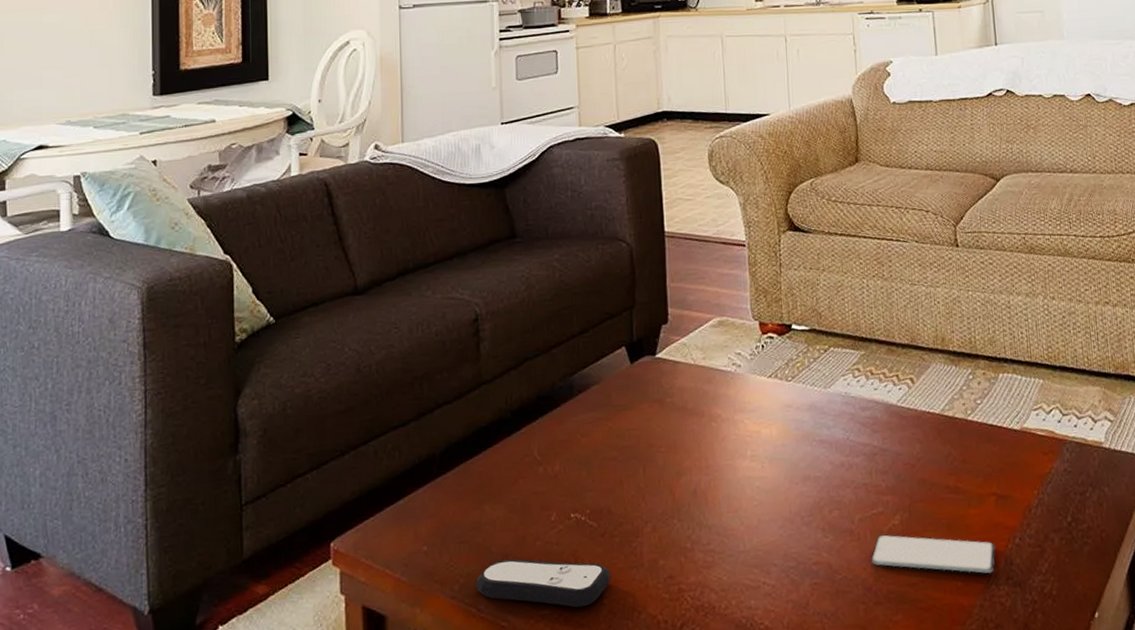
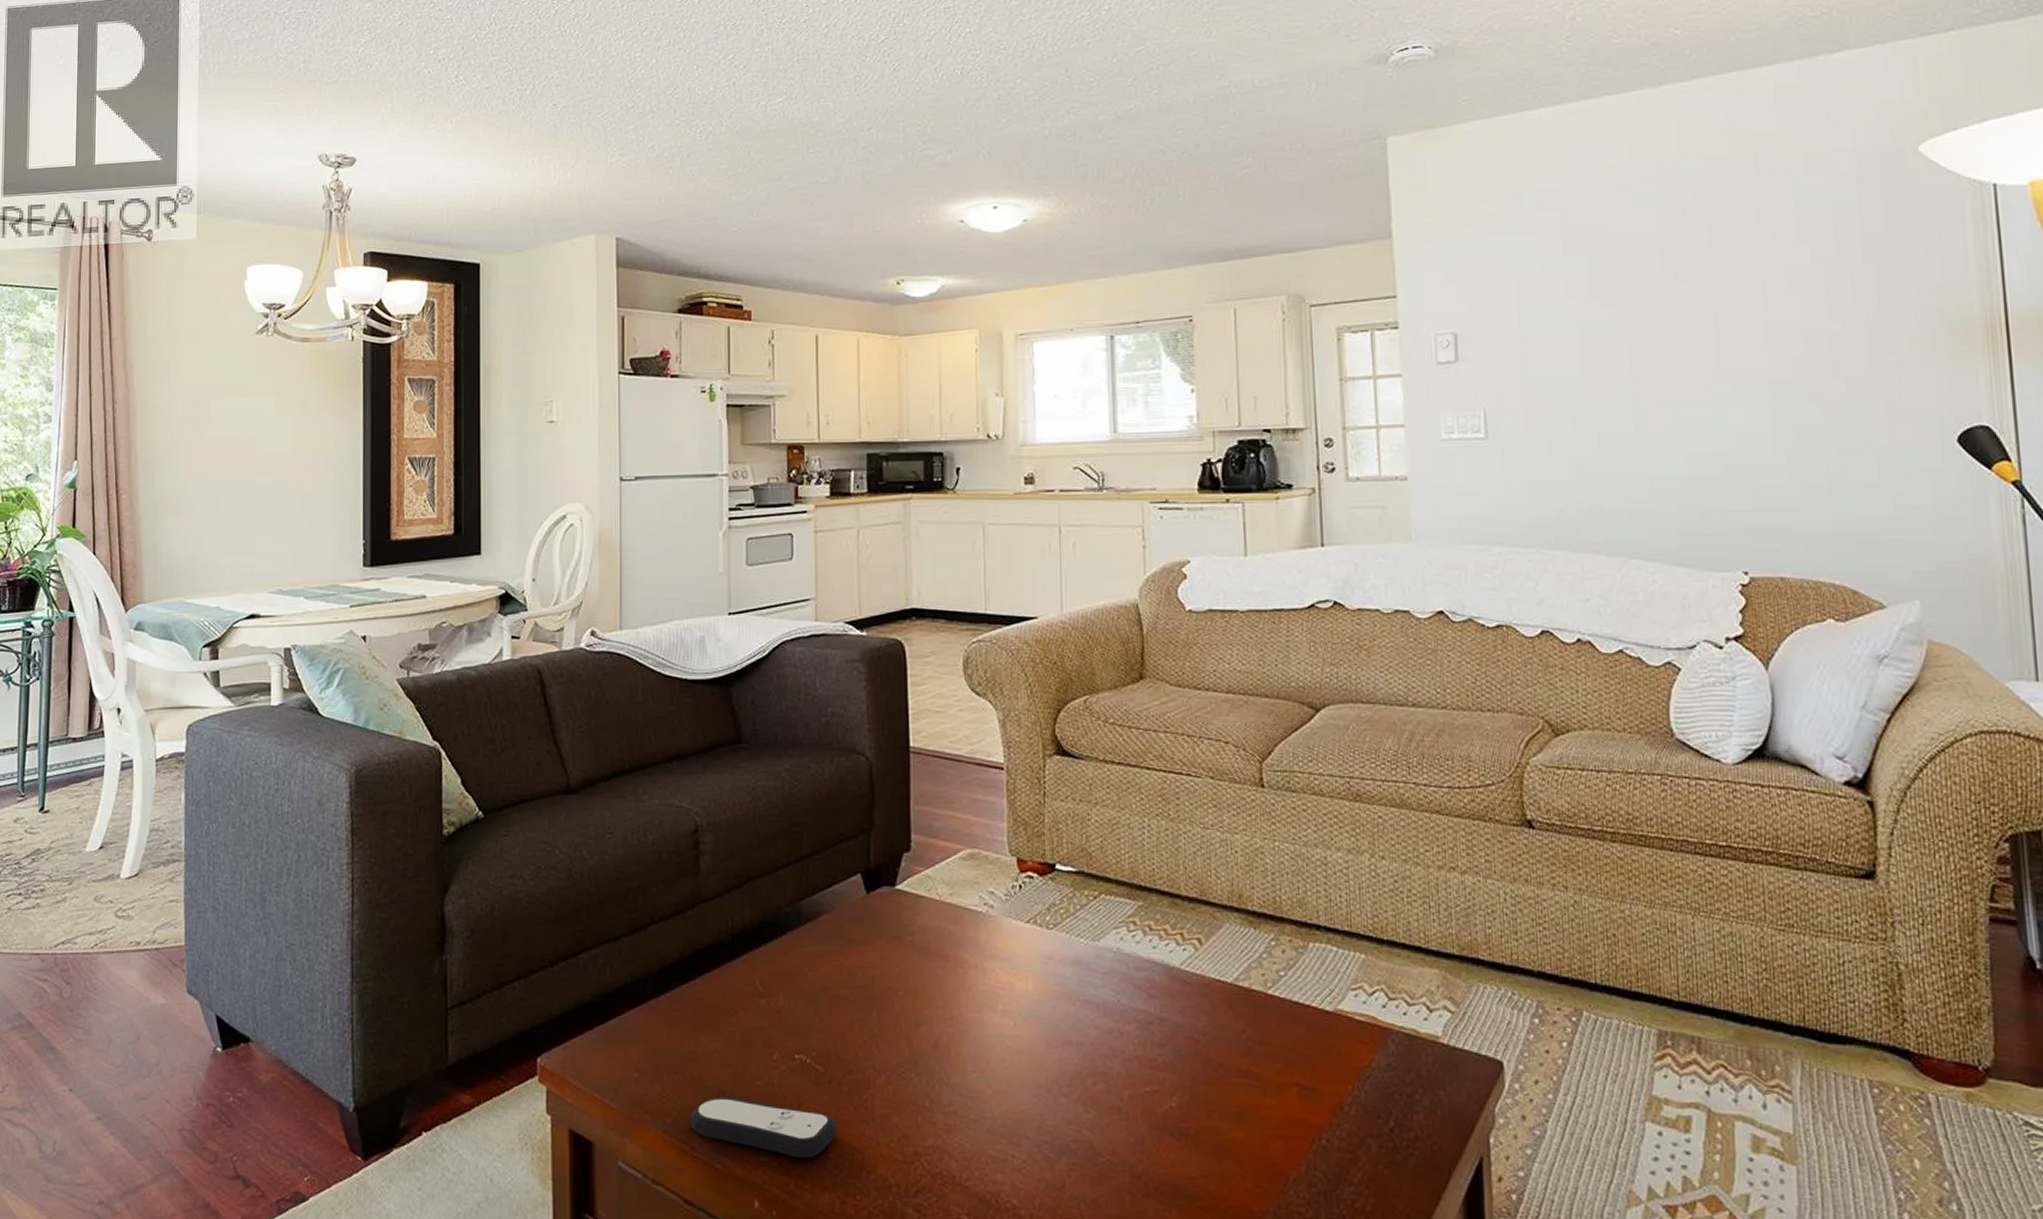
smartphone: present [871,534,996,573] -> none [1142,1117,1296,1176]

